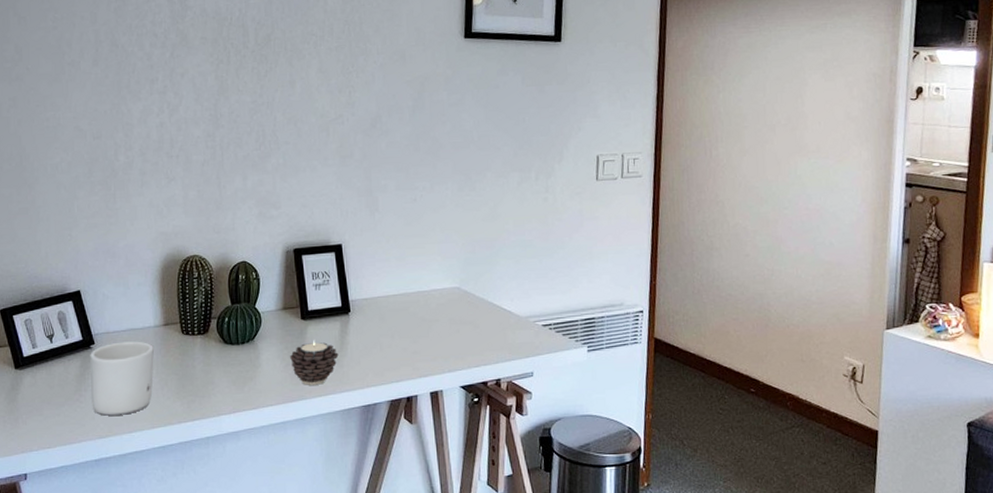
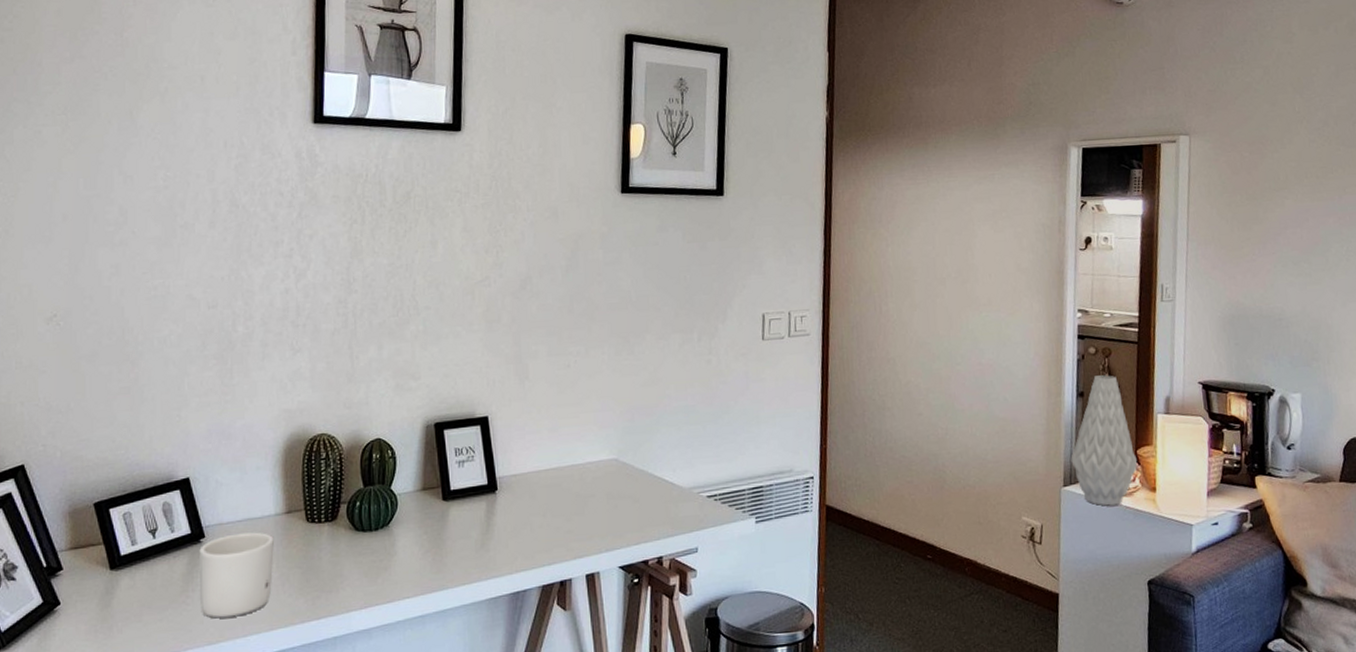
candle: present [290,340,339,385] -> none [430,523,484,573]
vase: none [894,223,961,350] -> present [1071,375,1137,506]

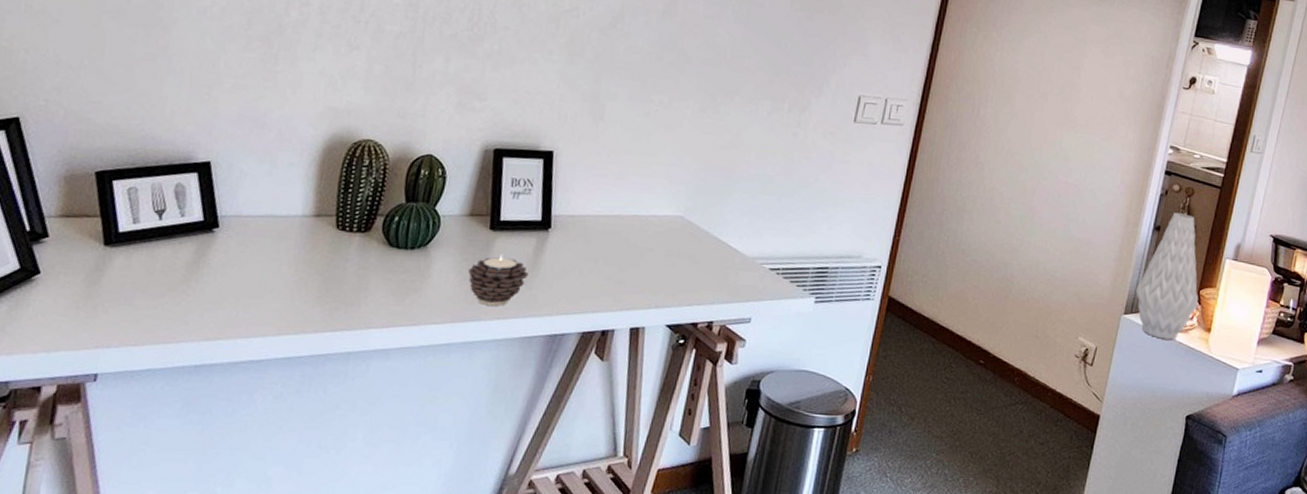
mug: present [199,532,274,619] -> none [202,228,297,316]
candle: none [430,523,484,573] -> present [468,255,529,306]

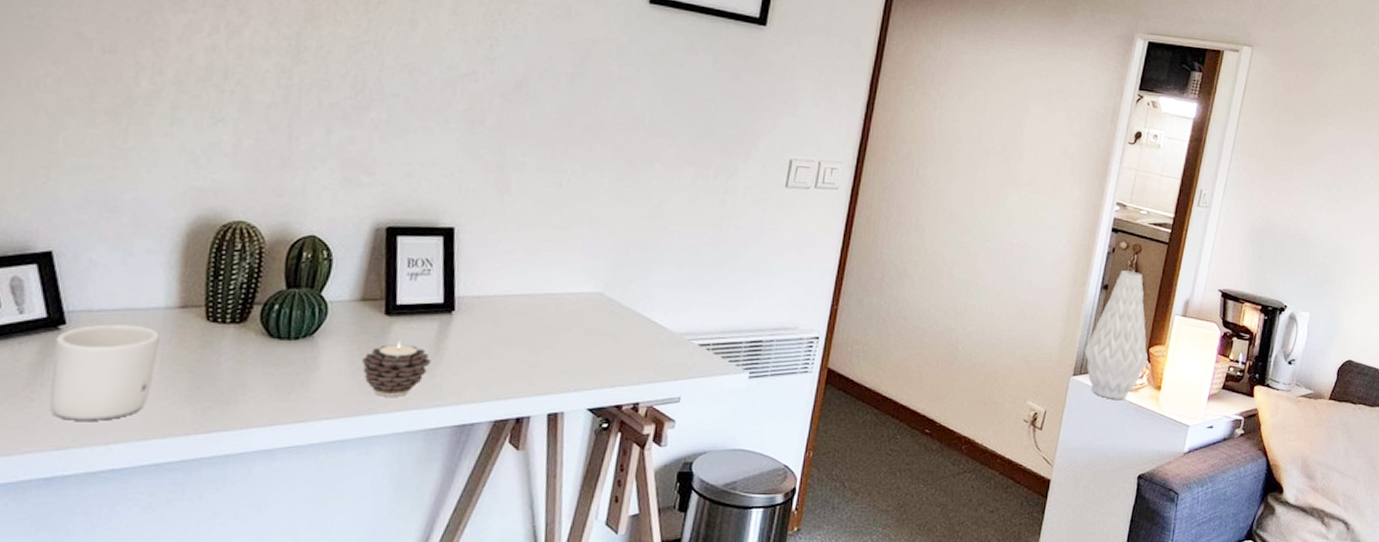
mug: none [202,228,297,316] -> present [50,324,160,421]

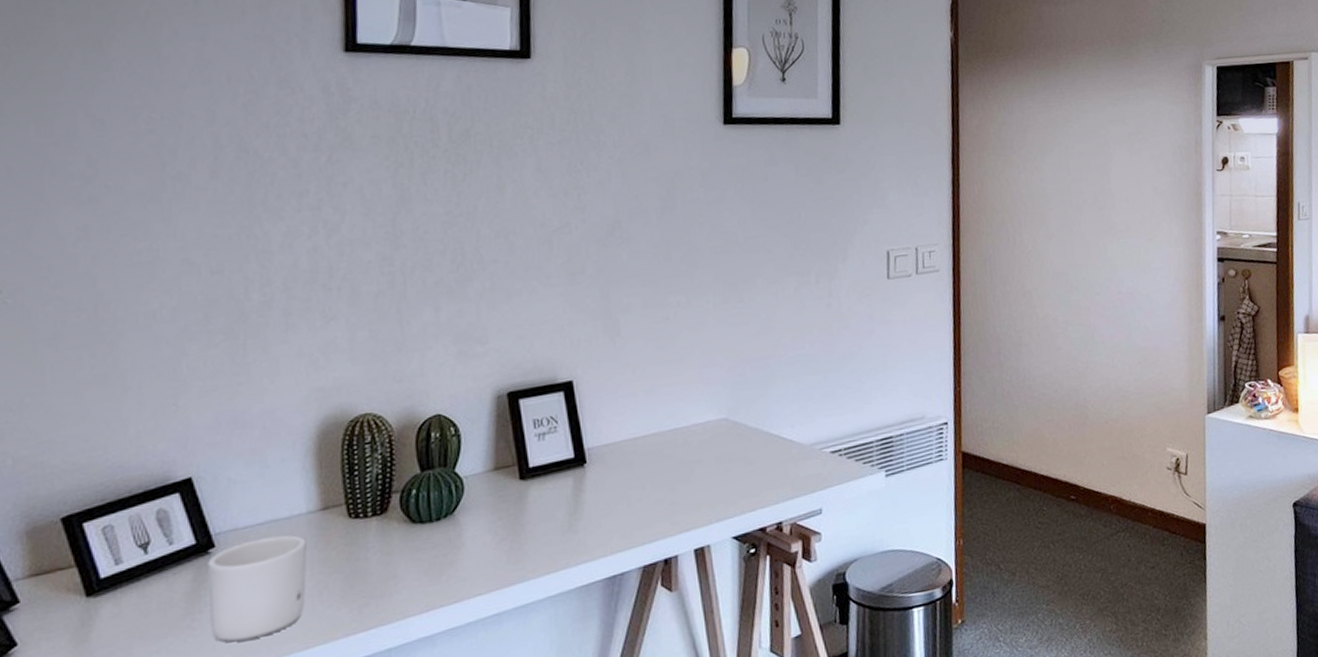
candle: present [362,342,431,397] -> none [505,504,572,562]
vase: present [1084,271,1148,399] -> none [1214,297,1280,431]

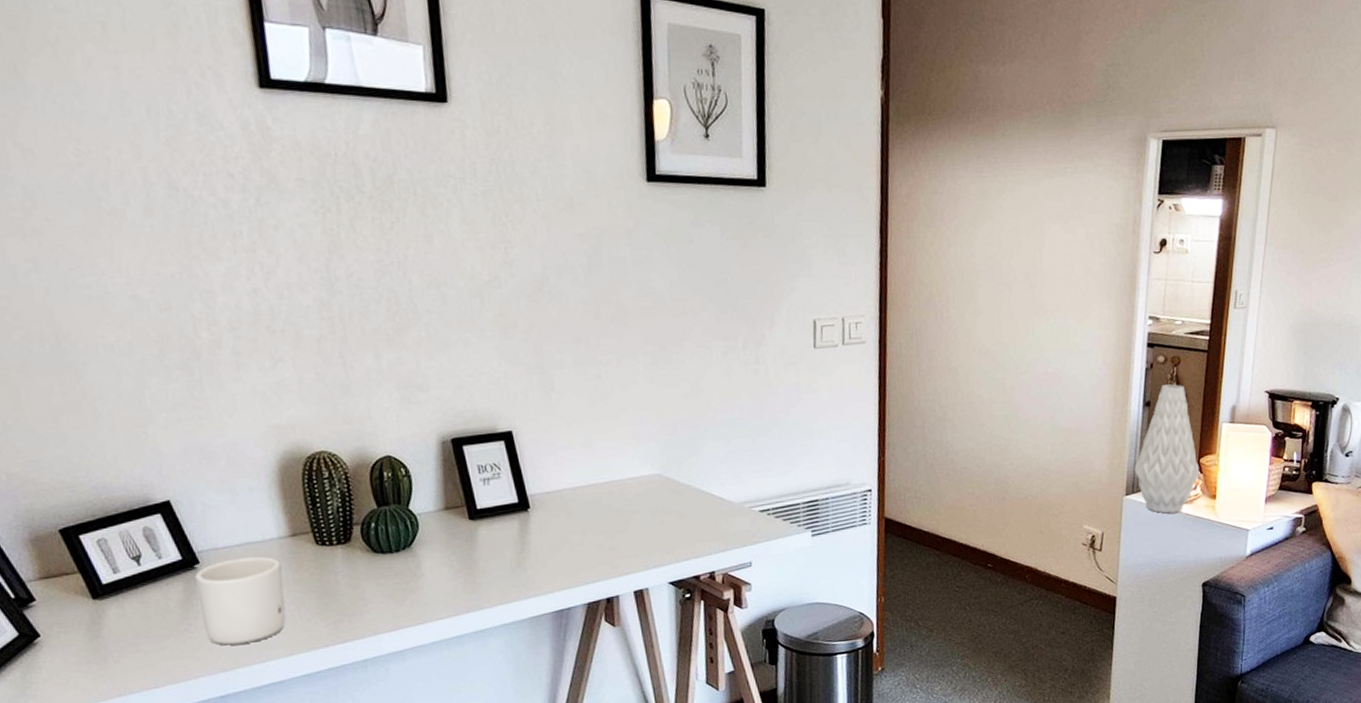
vase: none [1214,297,1280,431] -> present [1134,384,1199,514]

